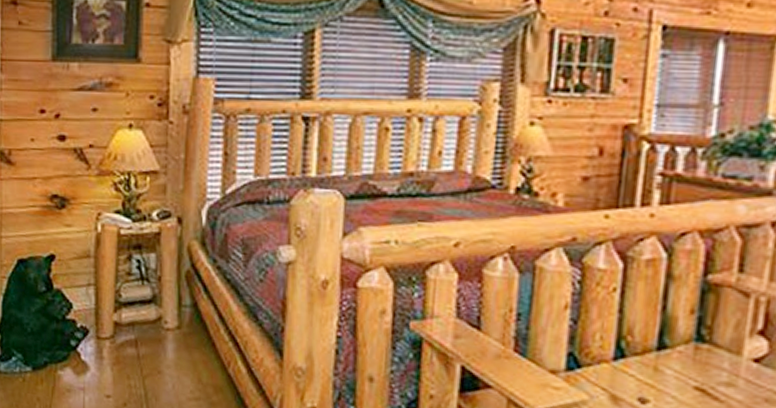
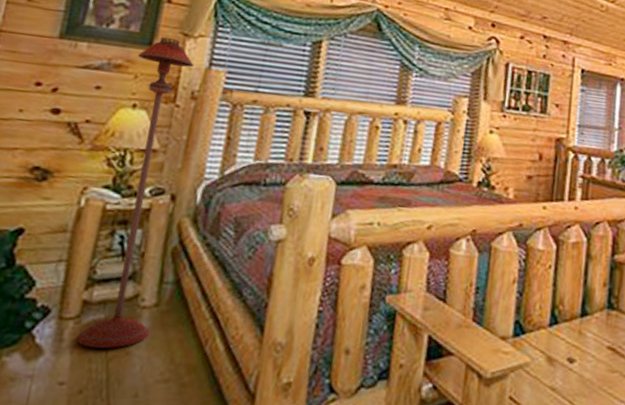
floor lamp: none [114,46,181,367] -> present [76,36,194,349]

